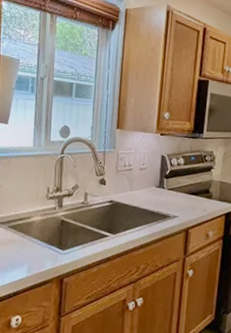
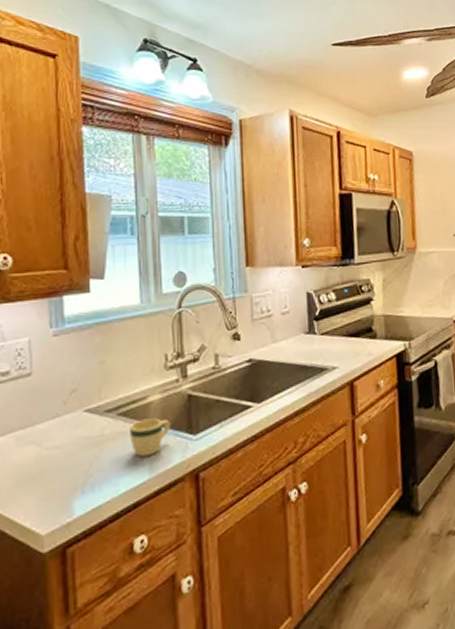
mug: none [16,233,46,260] -> present [130,418,170,457]

